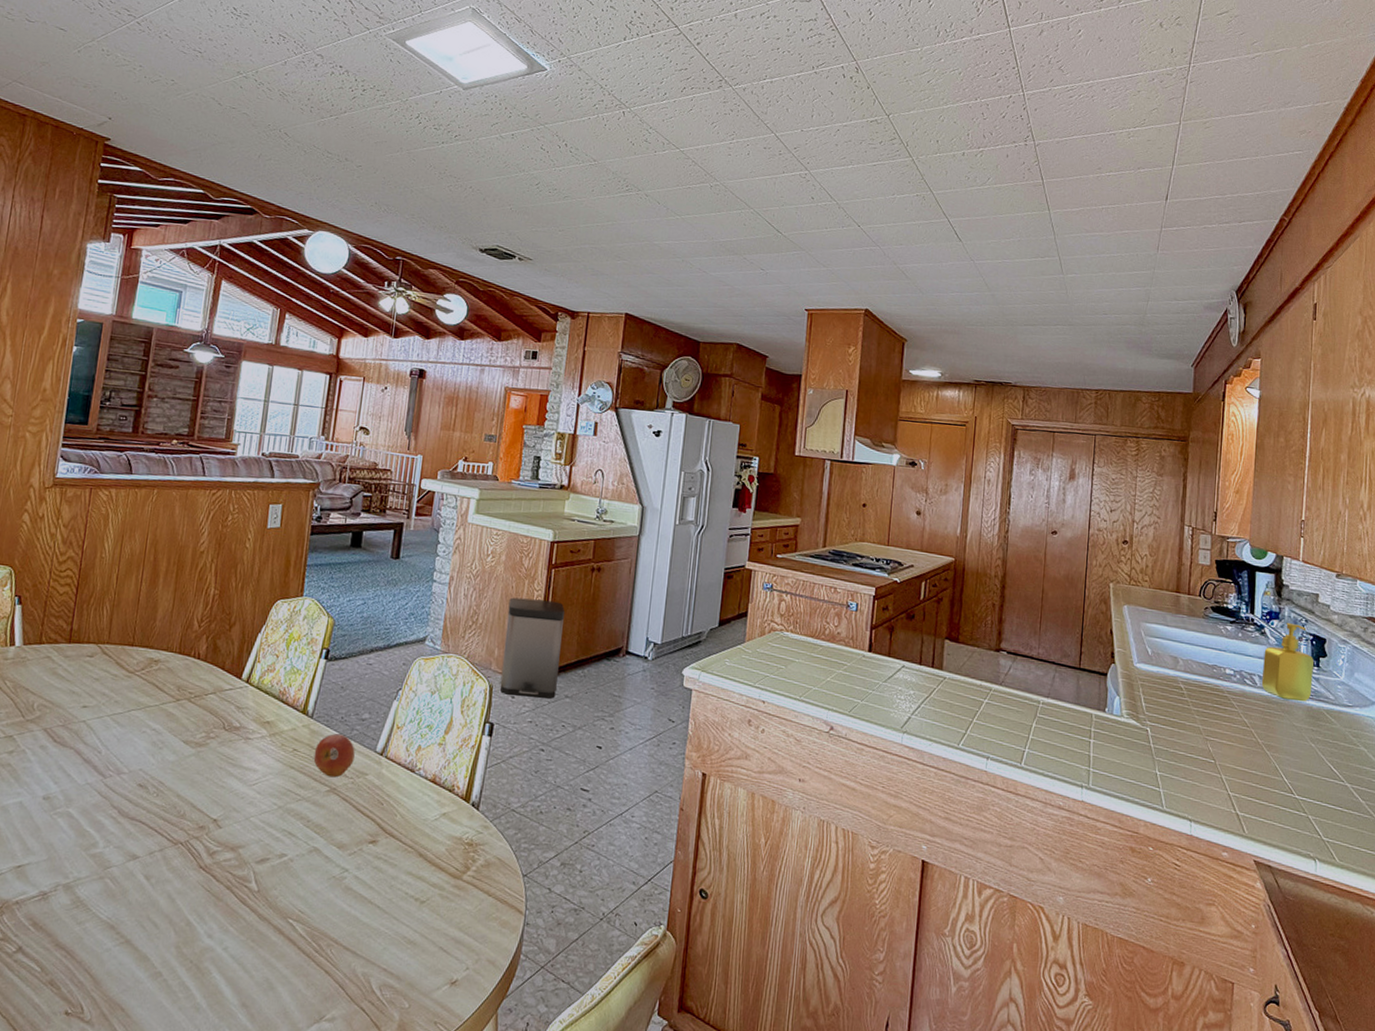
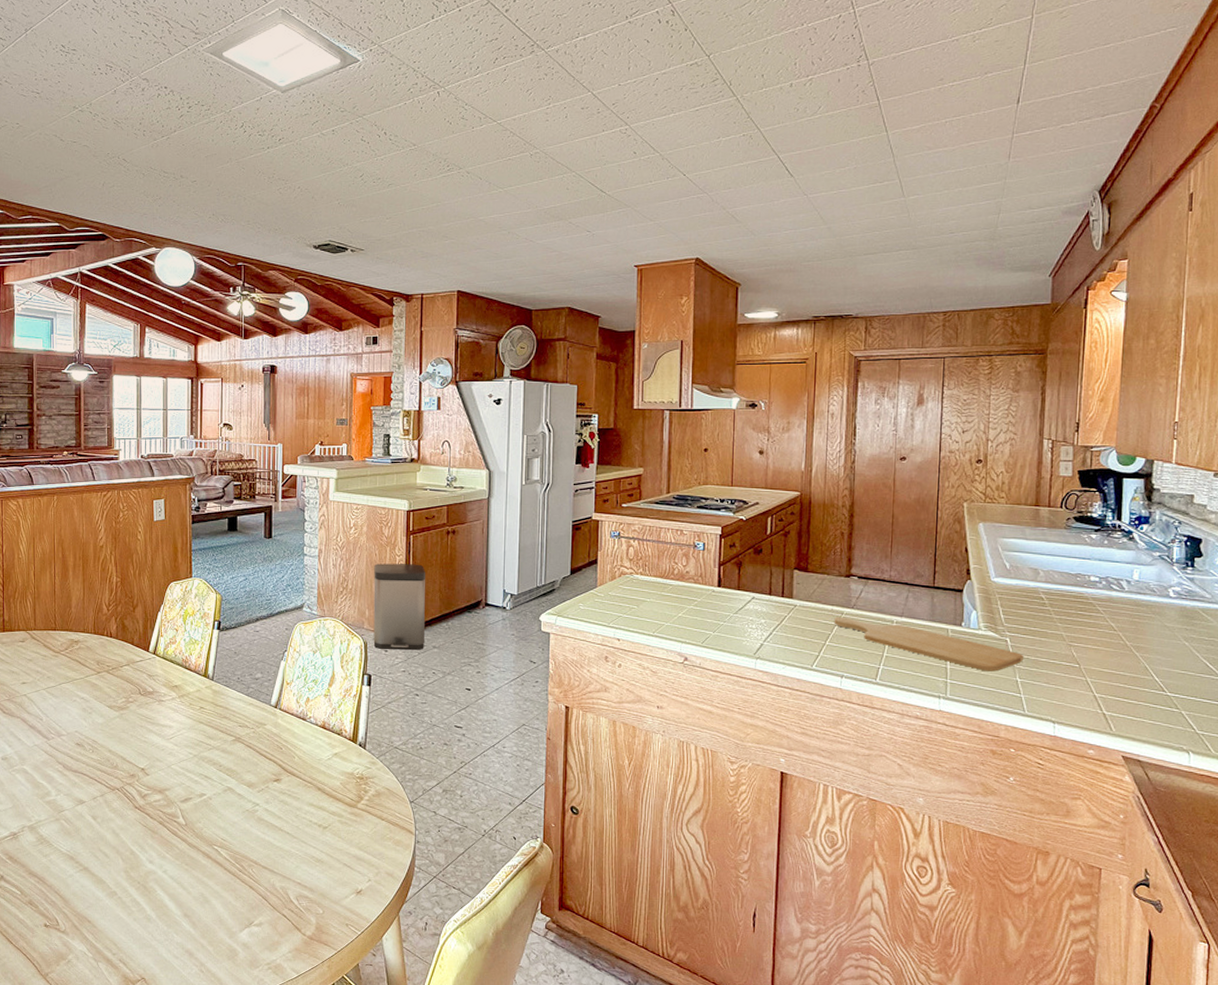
fruit: present [313,734,355,778] -> none [218,692,253,729]
chopping board: none [982,693,1164,763] -> present [834,617,1024,672]
soap dispenser: present [1261,622,1314,702] -> none [1129,526,1188,603]

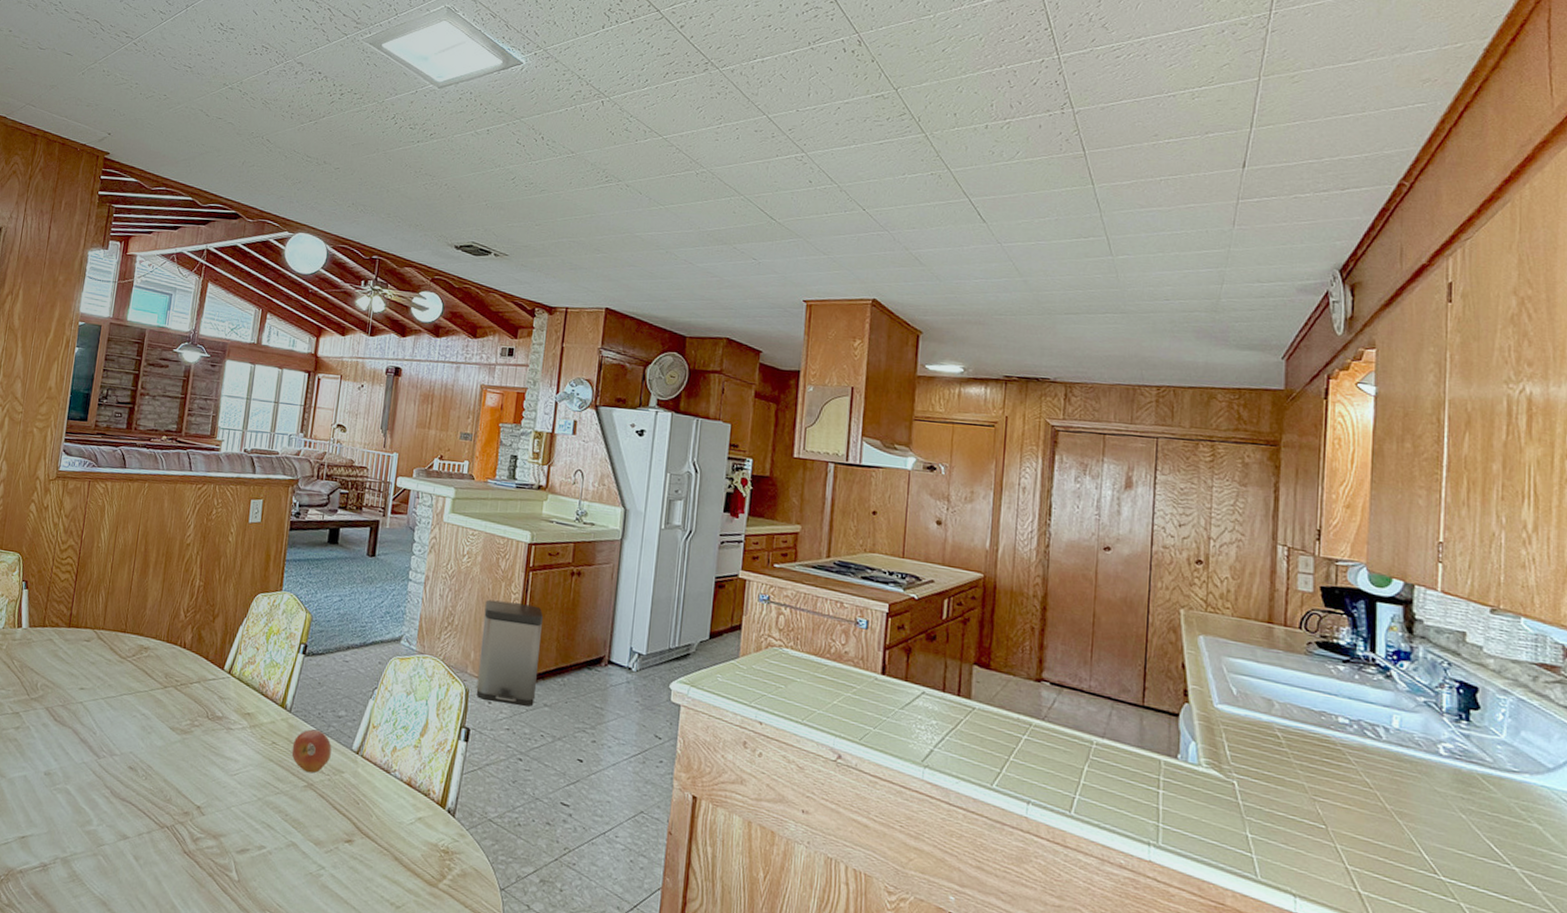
fruit: none [218,692,253,729] -> present [291,729,332,773]
chopping board: present [834,617,1024,672] -> none [1020,728,1256,821]

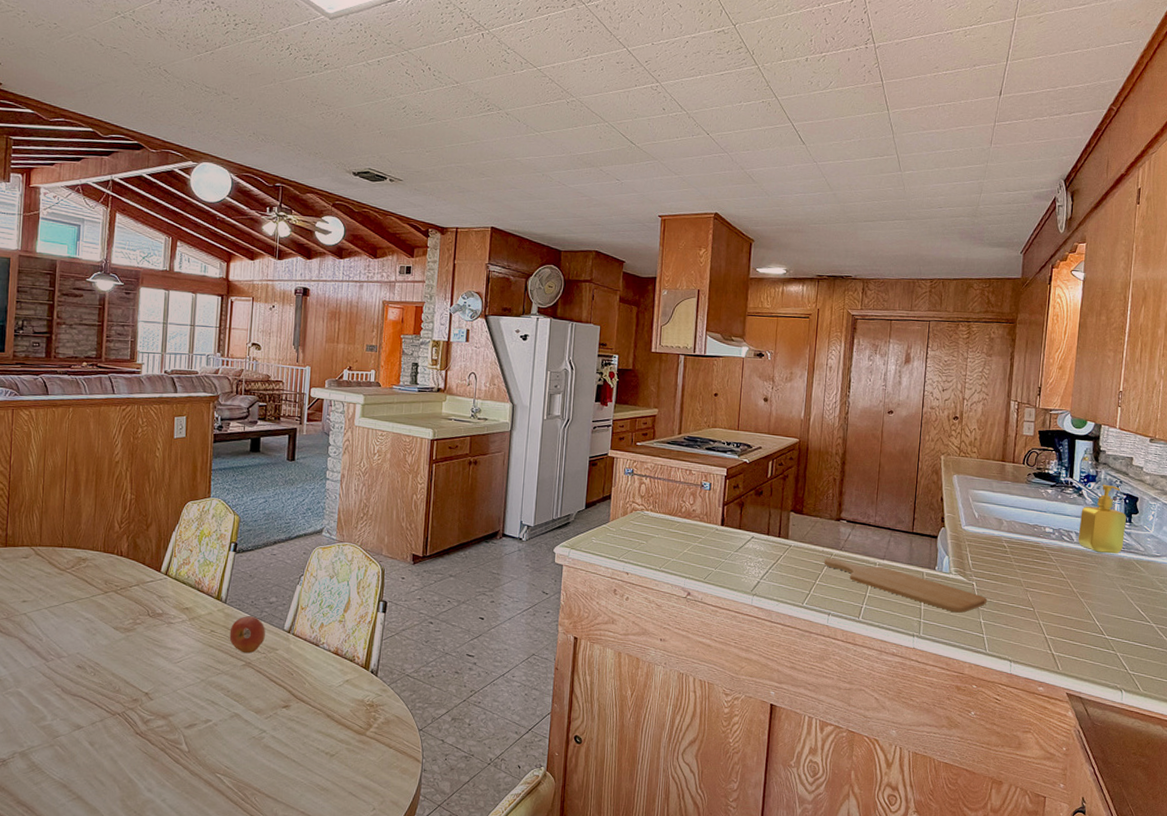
pedal bin: present [476,599,544,707] -> none [391,490,447,578]
chopping board: none [1020,728,1256,821] -> present [824,557,988,613]
soap dispenser: none [1388,664,1461,763] -> present [1077,484,1126,554]

